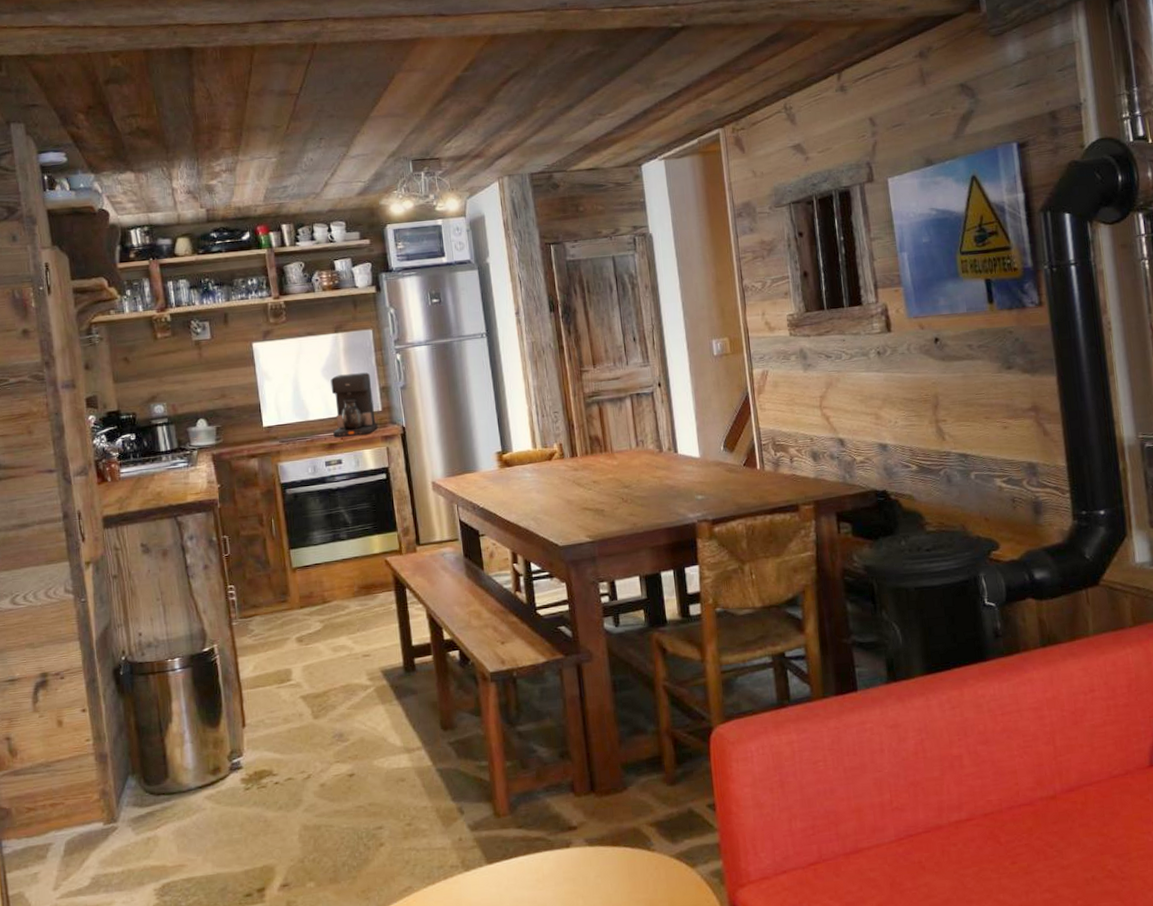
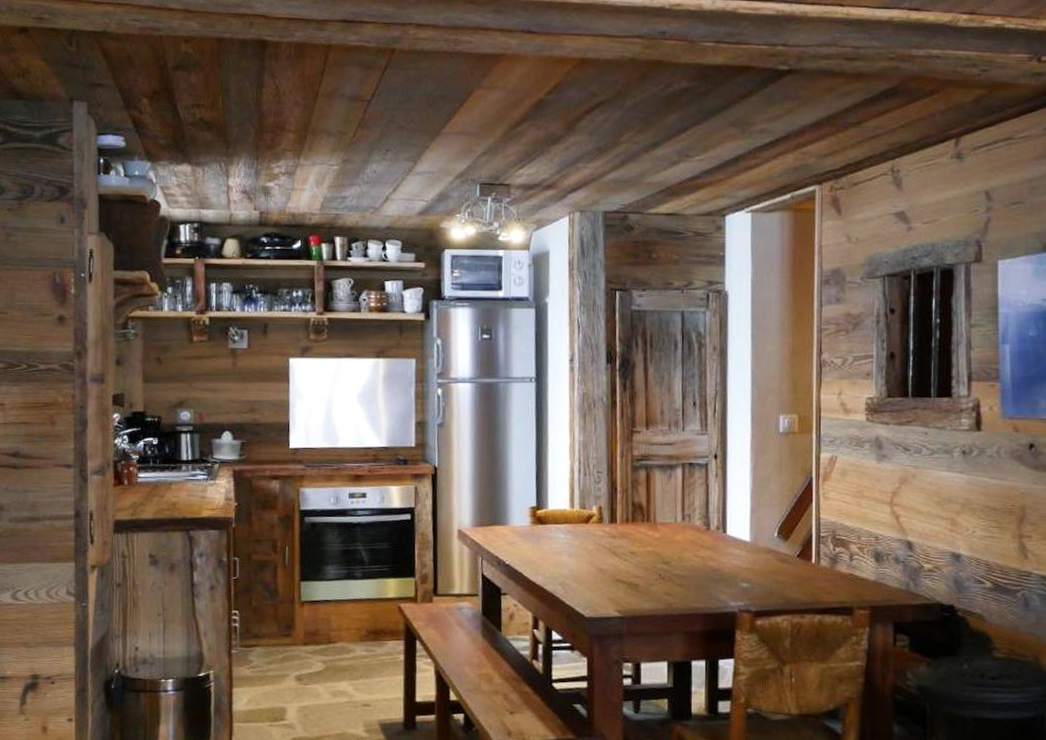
coffee maker: present [330,372,378,439] -> none [361,403,408,472]

